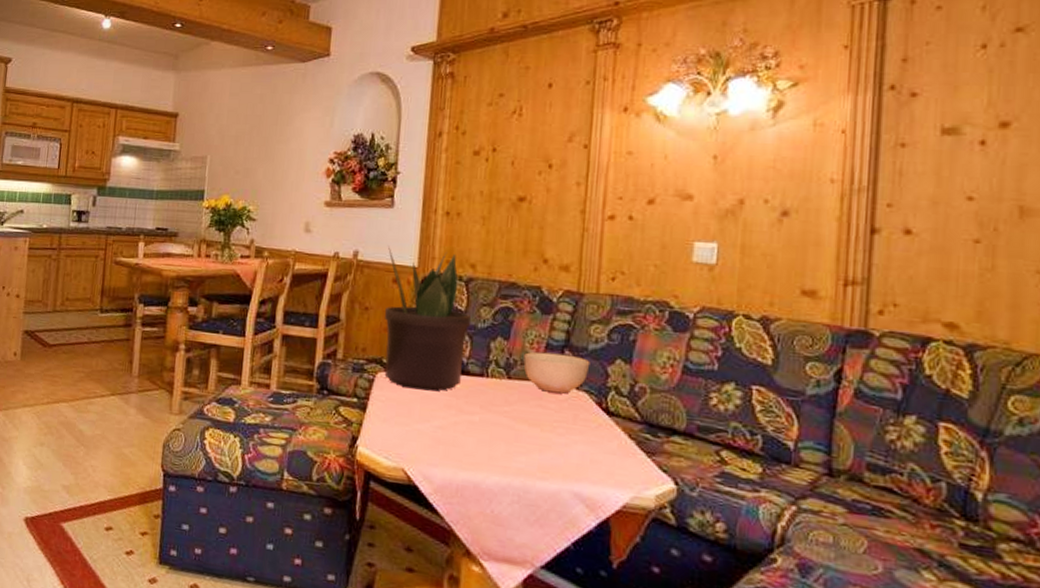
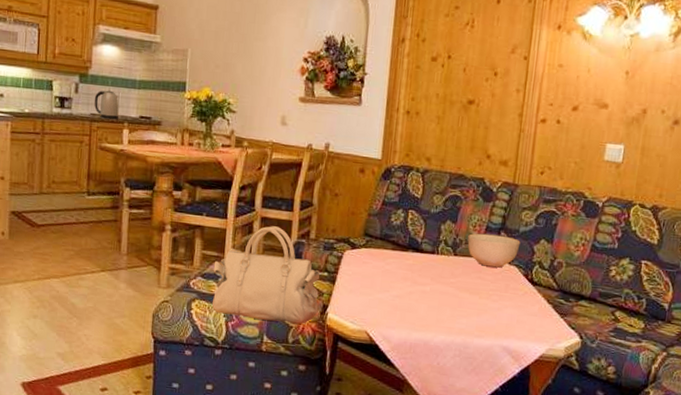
kettle: none [111,202,136,231] -> present [94,90,119,119]
shoulder bag: none [227,344,349,459] -> present [212,226,320,324]
planter: present [384,245,471,391] -> none [351,139,425,266]

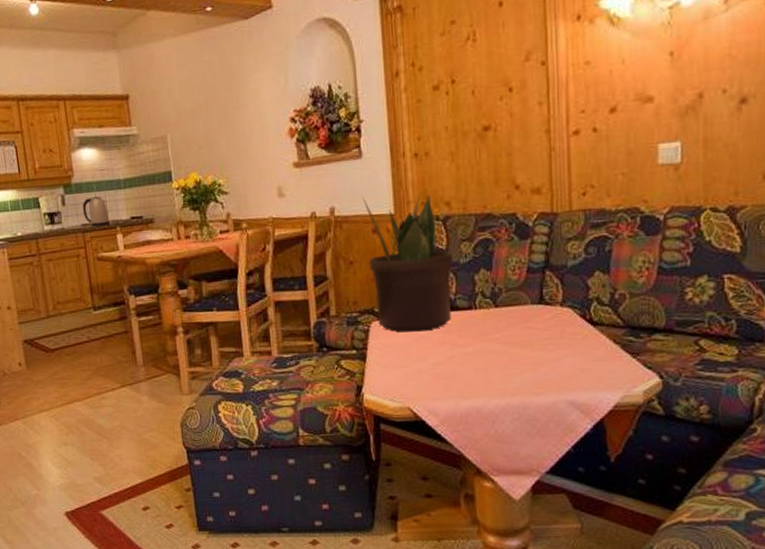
shoulder bag: present [212,226,320,324] -> none [233,309,353,413]
planter: none [351,139,425,266] -> present [363,194,453,332]
bowl: present [467,233,521,268] -> none [508,274,571,314]

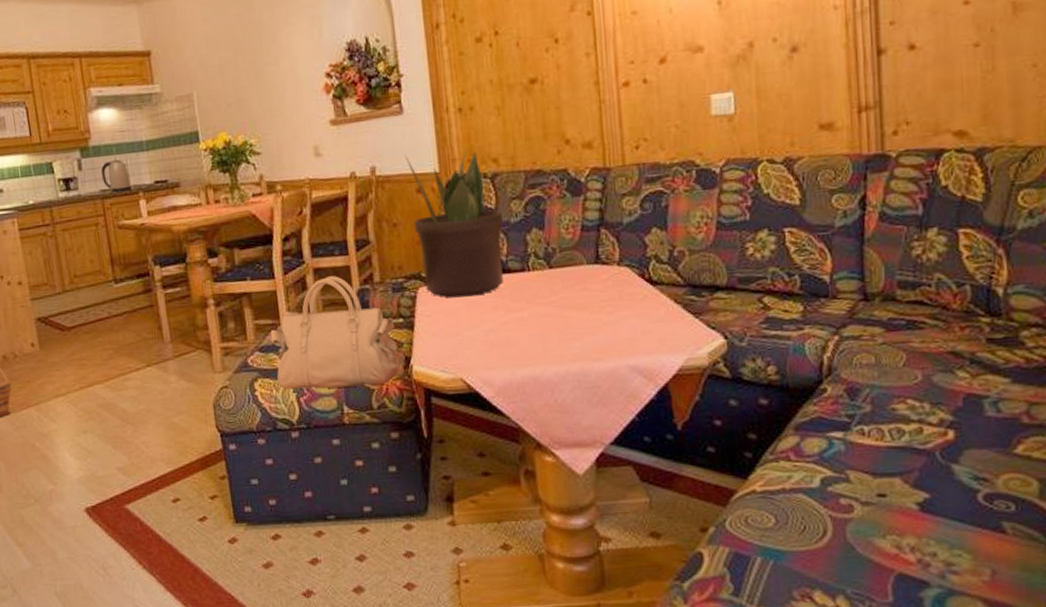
shoulder bag: none [233,309,353,413] -> present [270,276,401,390]

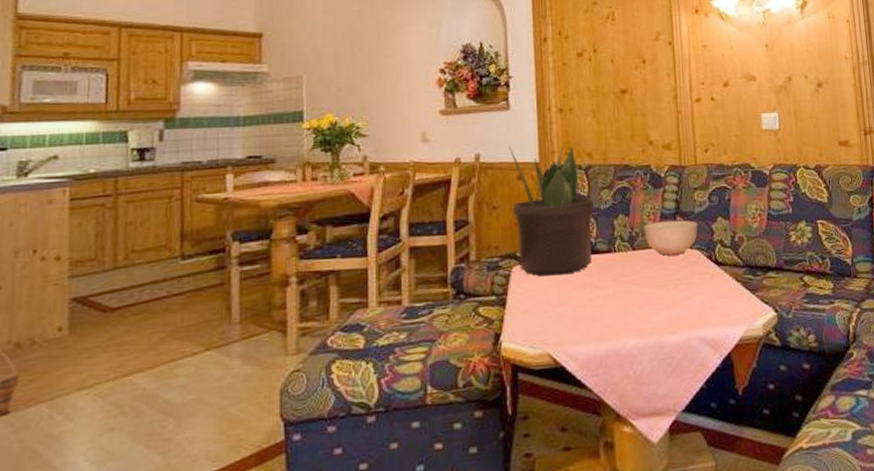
kettle: present [100,159,131,192] -> none [185,132,219,164]
shoulder bag: present [270,276,401,390] -> none [356,254,490,371]
bowl: none [561,232,628,274] -> present [644,220,698,256]

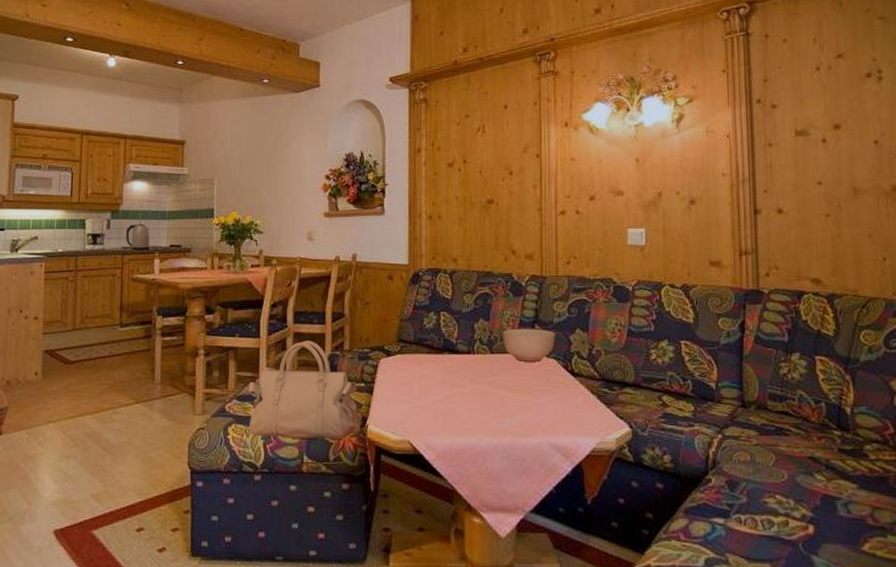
kettle: none [185,132,219,164] -> present [125,223,150,250]
shoulder bag: none [356,254,490,371] -> present [248,341,358,439]
planter: present [509,145,593,276] -> none [382,247,456,370]

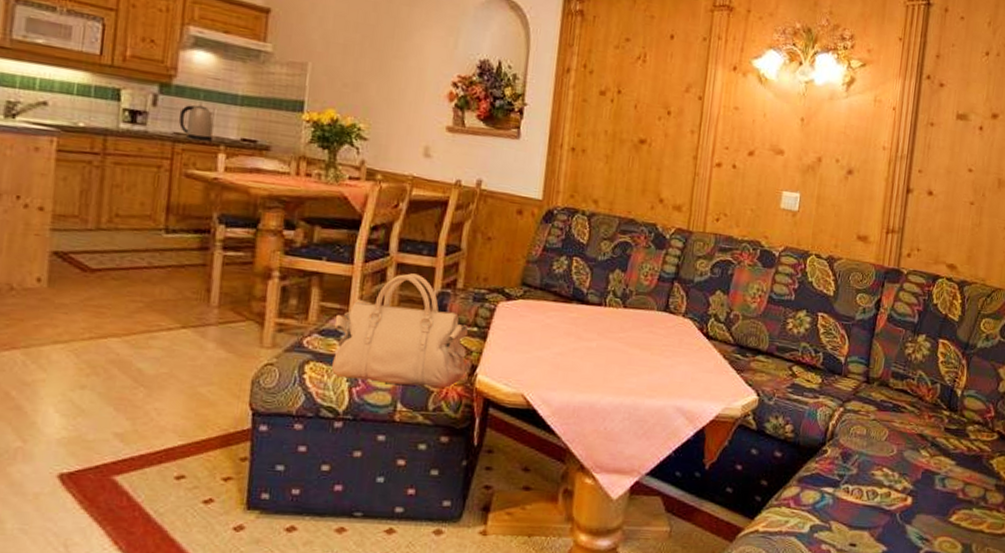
bowl: present [502,328,556,362] -> none [638,283,695,321]

